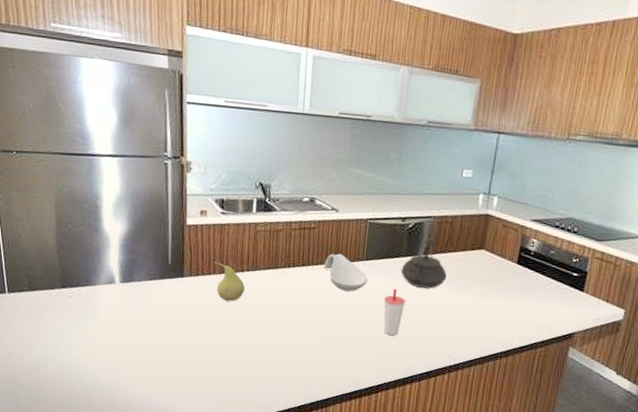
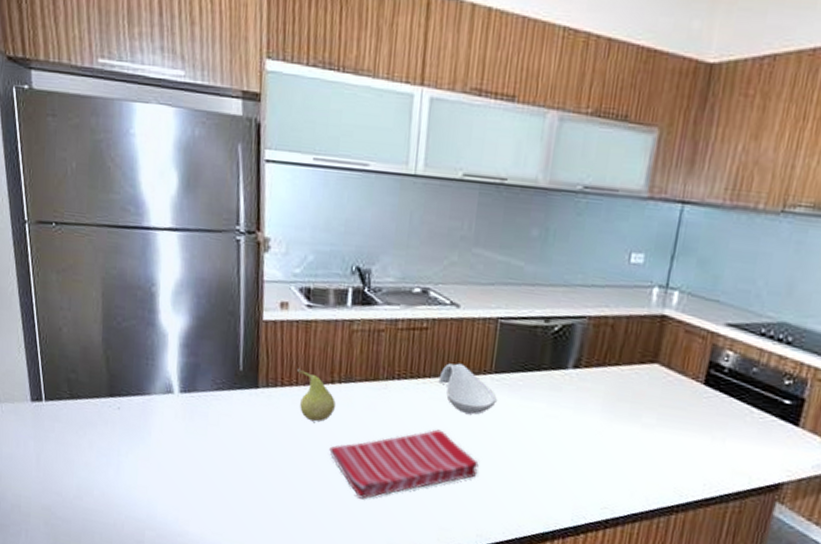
dish towel: none [240,304,355,359] -> present [329,429,479,499]
cup: present [383,288,406,336] -> none [516,412,548,477]
teapot: present [401,237,447,289] -> none [542,345,605,415]

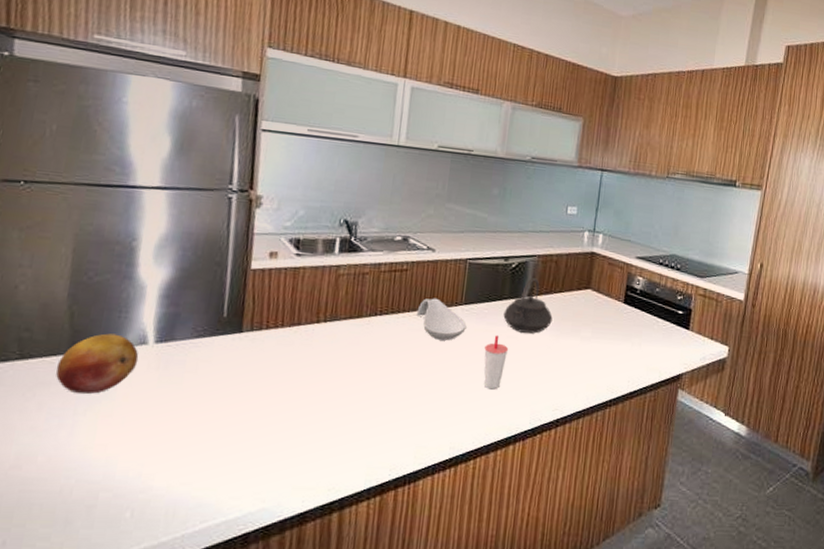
fruit: none [99,379,167,438] -> present [56,333,139,394]
fruit: present [297,368,336,422] -> none [283,311,320,360]
dish towel: present [329,429,479,499] -> none [312,356,451,428]
cup: none [516,412,548,477] -> present [483,335,509,390]
teapot: none [542,345,605,415] -> present [503,278,553,334]

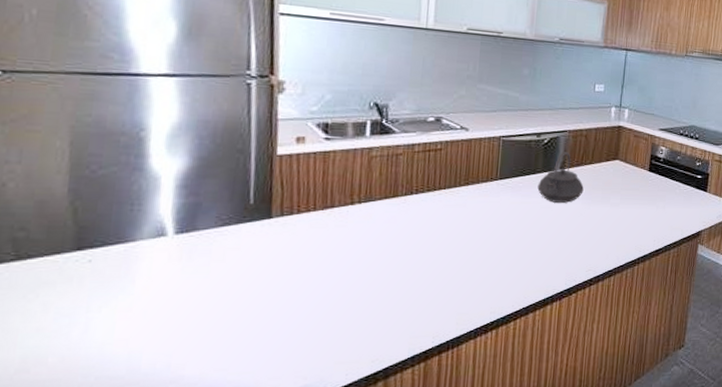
fruit: present [56,333,139,394] -> none [61,228,158,290]
spoon rest: present [416,298,467,341] -> none [452,175,503,214]
cup: present [483,335,509,390] -> none [520,206,544,256]

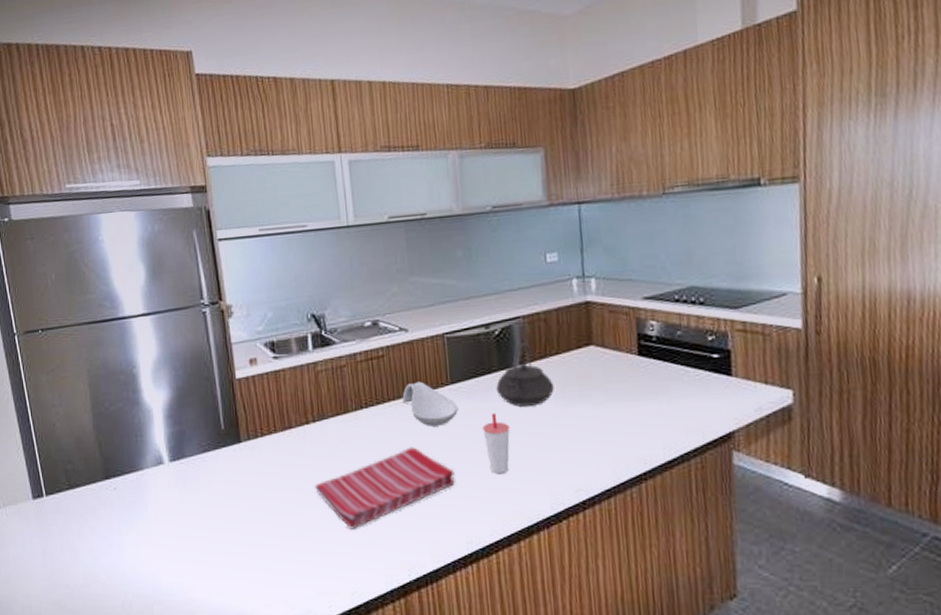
dish towel: none [350,231,490,303] -> present [315,447,455,530]
spoon rest: none [452,175,503,214] -> present [402,381,458,426]
cup: none [520,206,544,256] -> present [482,412,511,474]

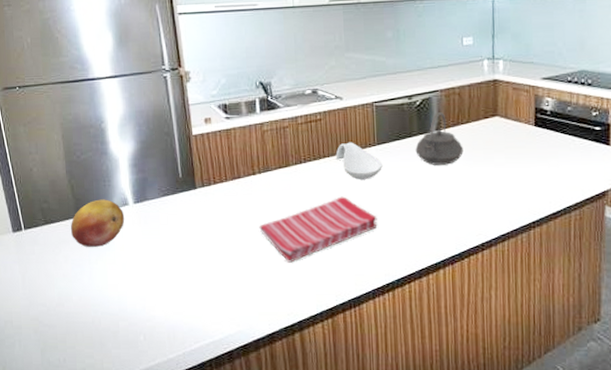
fruit: none [97,457,160,515] -> present [70,199,125,247]
cup: present [482,412,511,474] -> none [402,169,426,220]

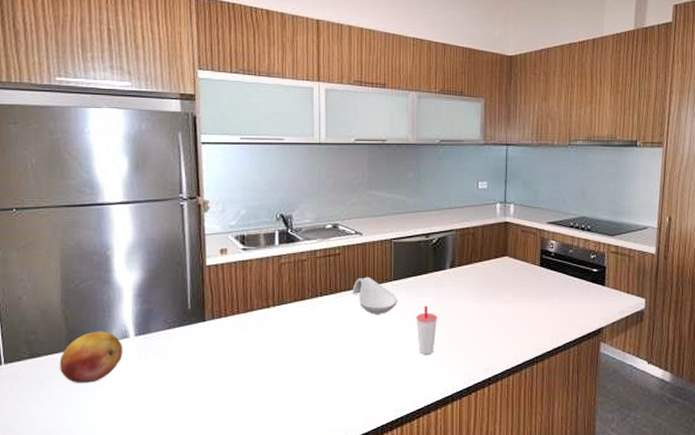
dish towel: present [259,196,377,263] -> none [269,330,390,398]
cup: none [402,169,426,220] -> present [416,305,438,355]
teapot: present [415,112,464,165] -> none [430,251,475,301]

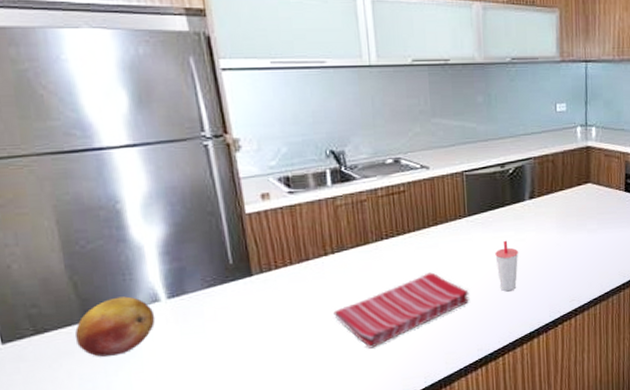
dish towel: none [269,330,390,398] -> present [333,272,469,349]
spoon rest: present [352,277,398,314] -> none [422,214,474,254]

